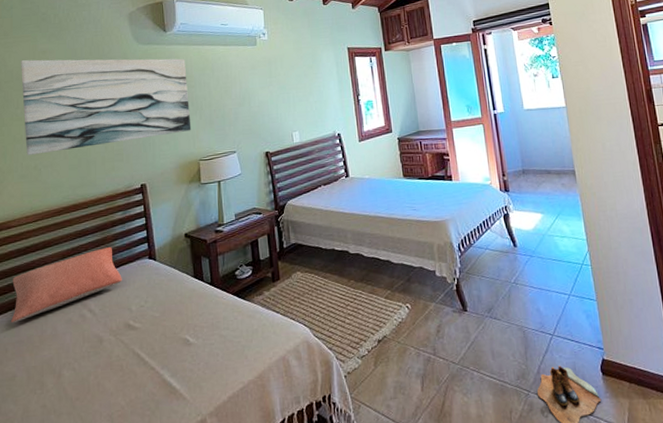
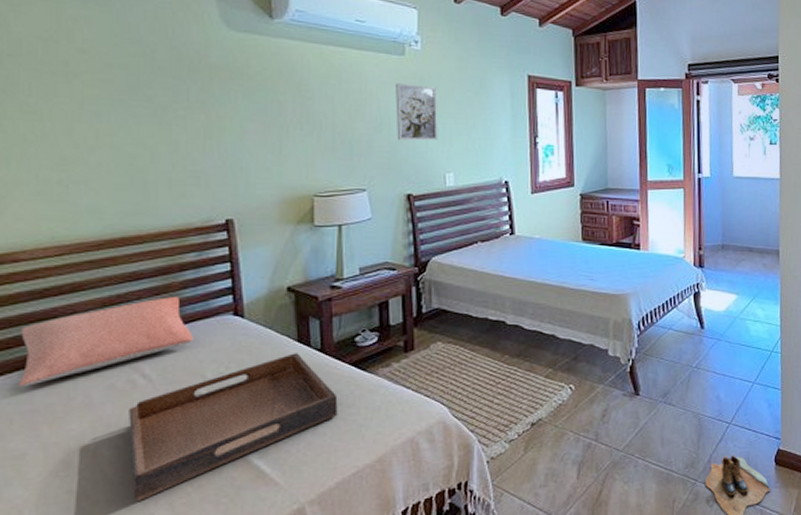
wall art: present [21,58,192,155] -> none [36,27,304,165]
serving tray: none [81,287,226,415] -> present [129,353,338,503]
wall art: none [252,66,285,110] -> present [395,83,438,141]

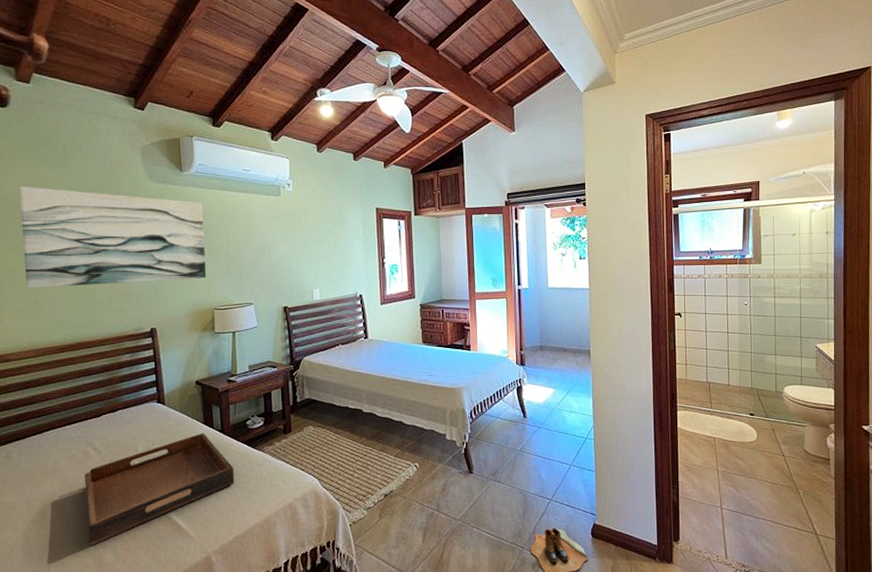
pillow: present [17,297,193,388] -> none [9,388,129,456]
wall art: none [36,27,304,165] -> present [19,187,207,288]
wall art: present [395,83,438,141] -> none [274,218,307,264]

